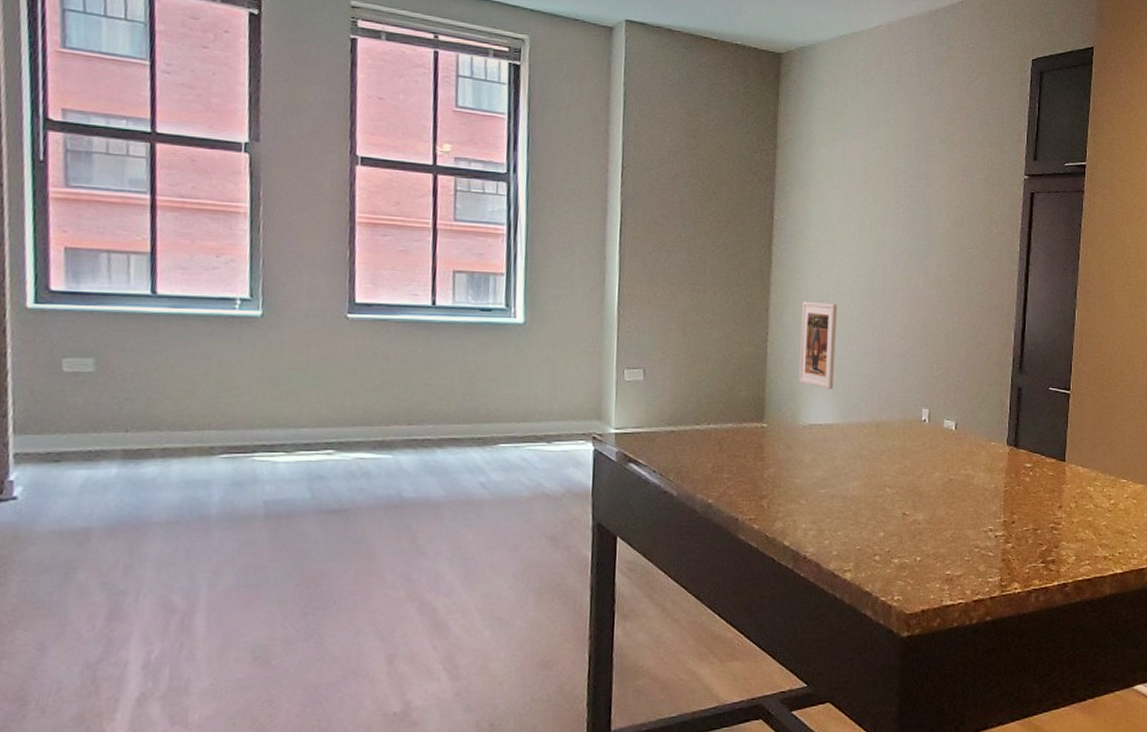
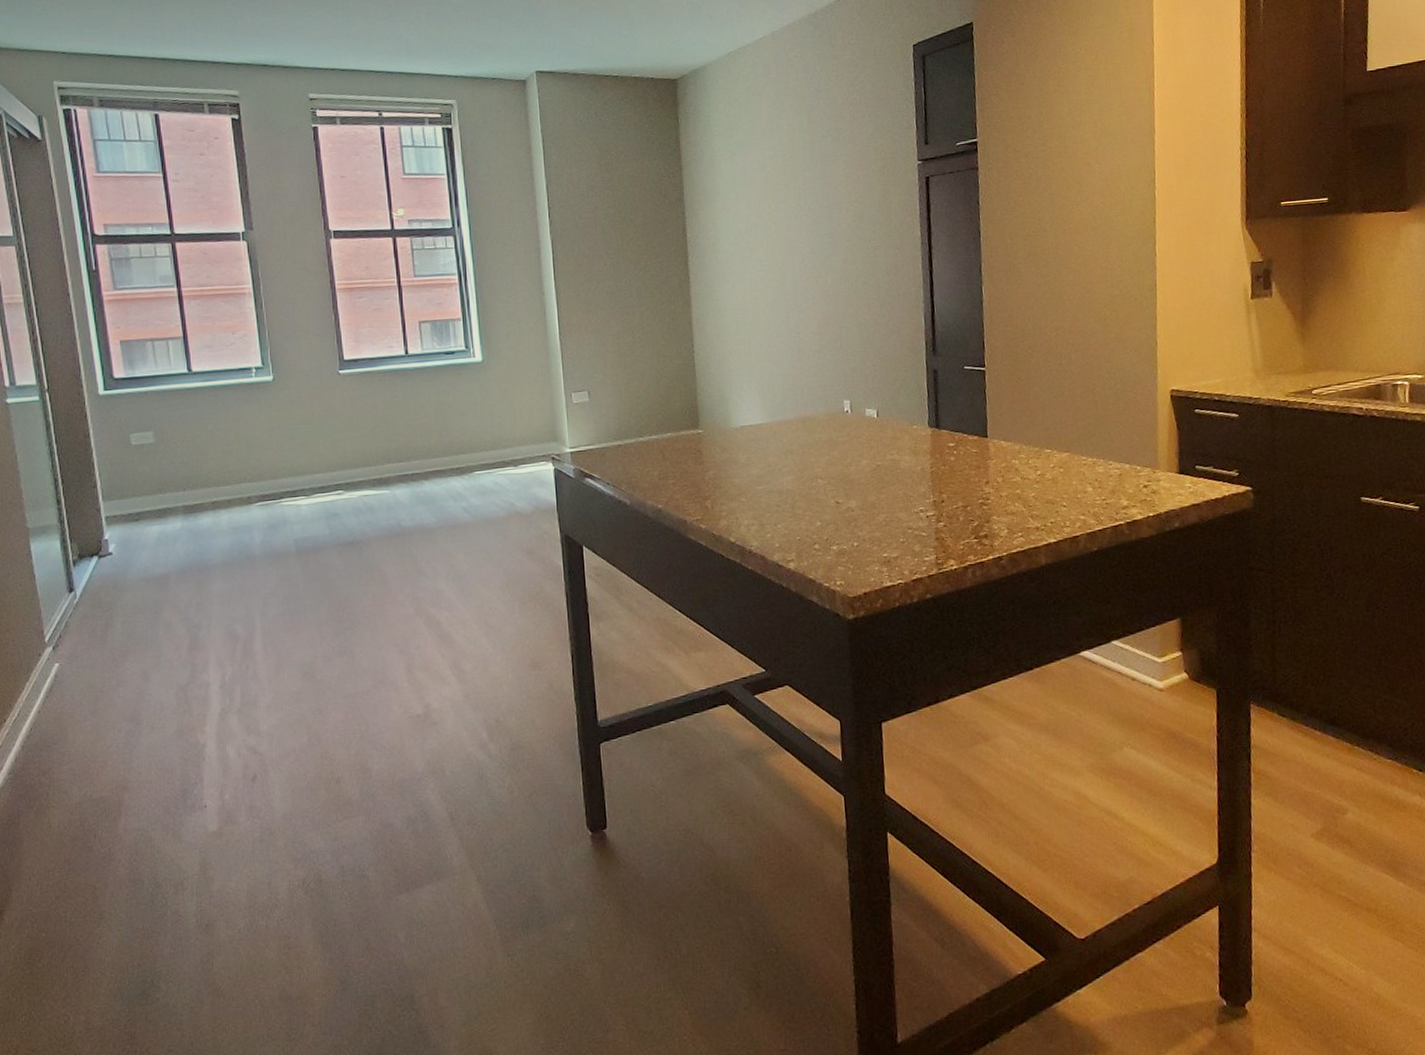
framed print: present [799,301,838,390] -> none [721,309,758,392]

